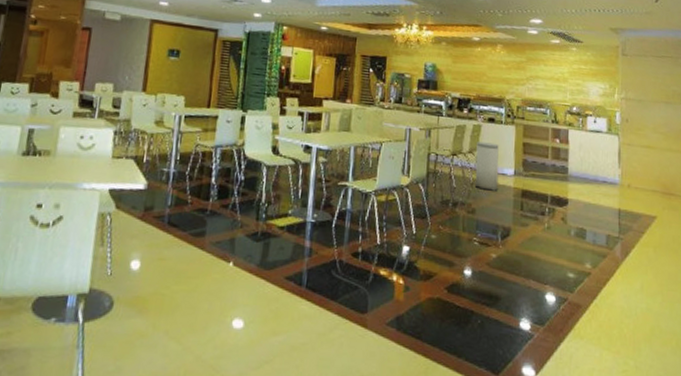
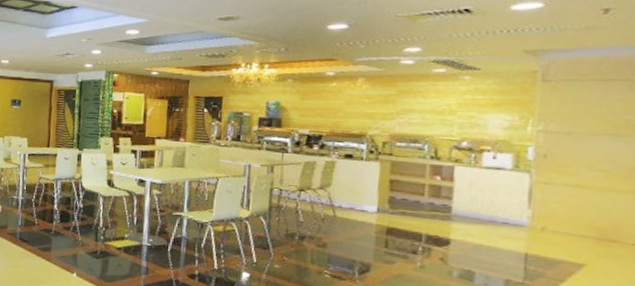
pedal bin: present [475,141,499,191] -> none [327,178,358,227]

